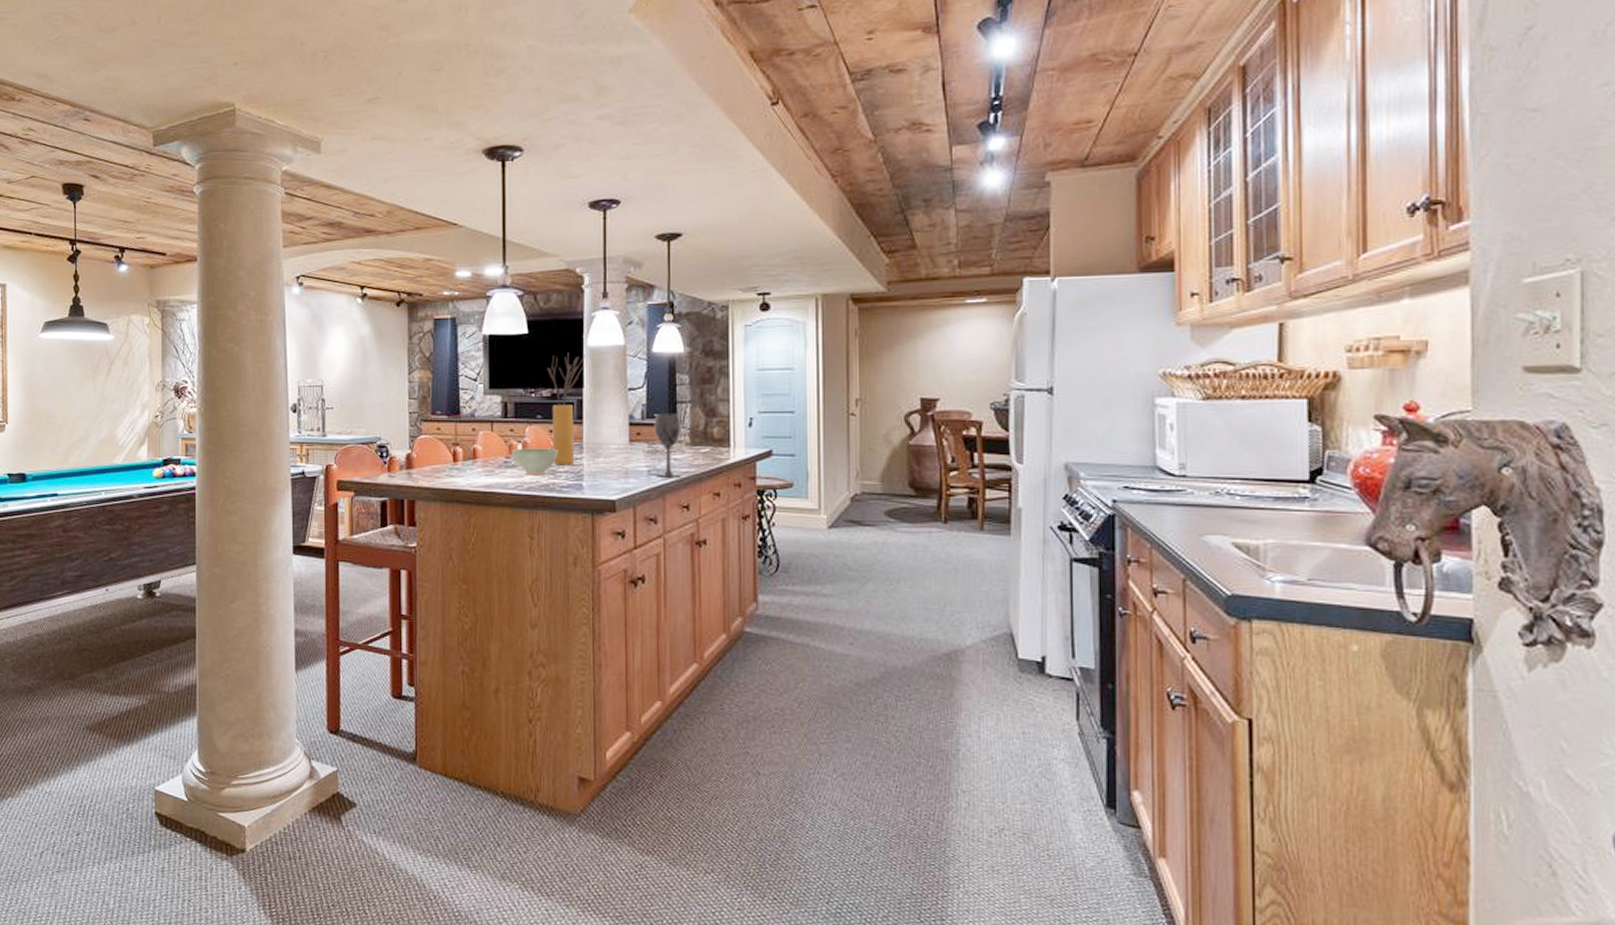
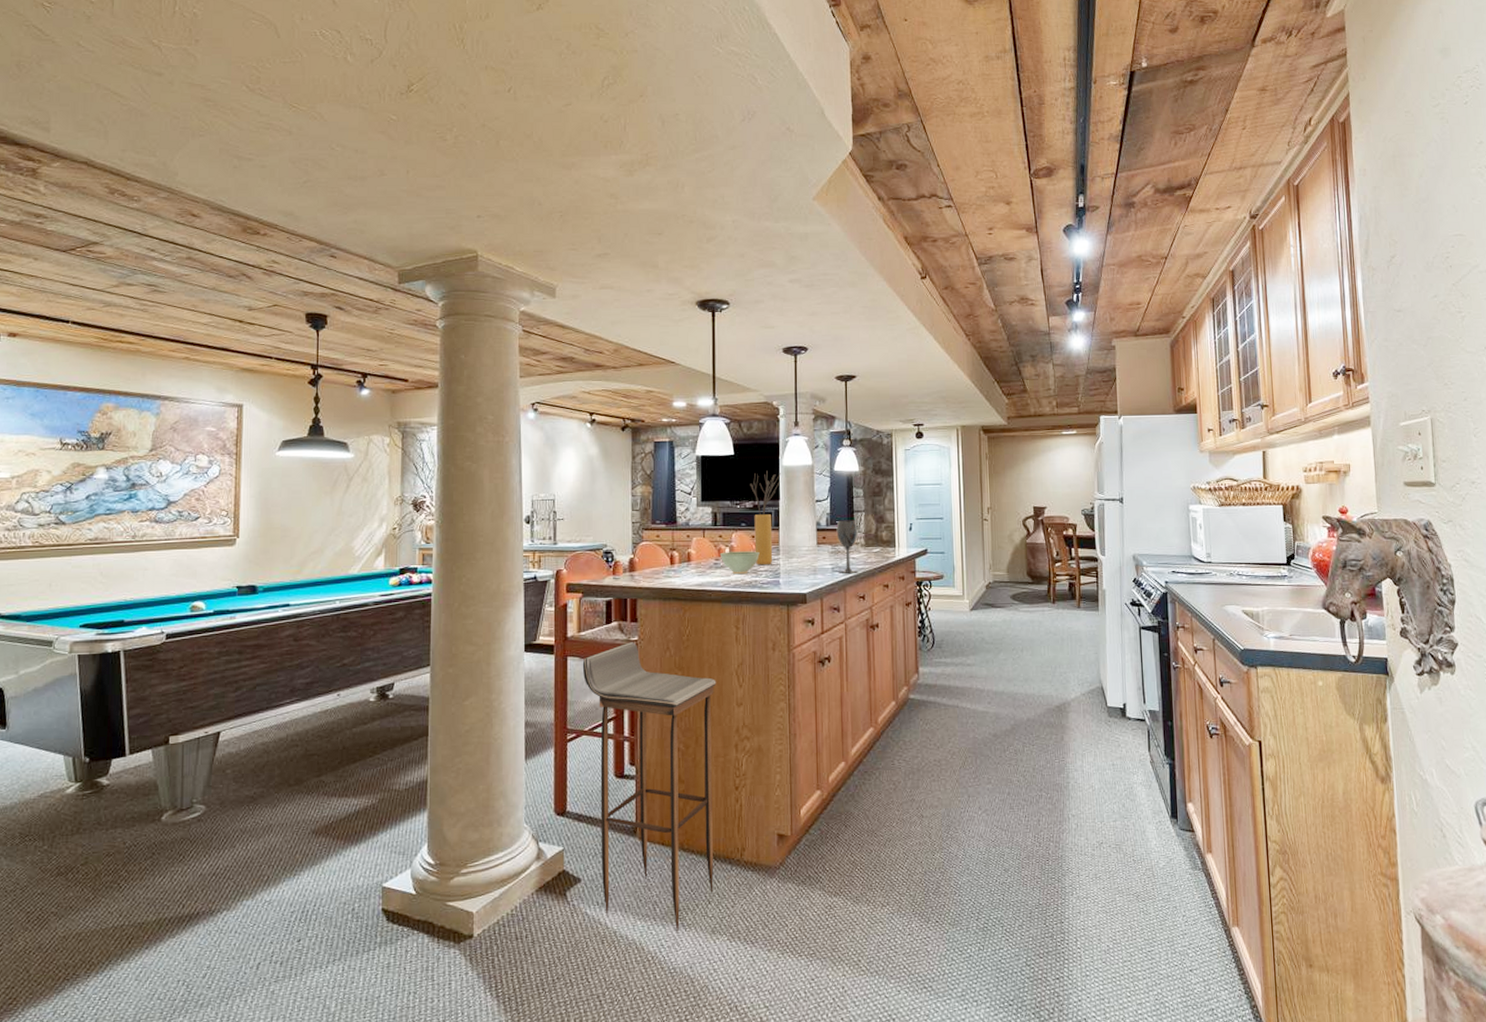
bar stool: none [355,549,507,875] -> present [582,642,717,934]

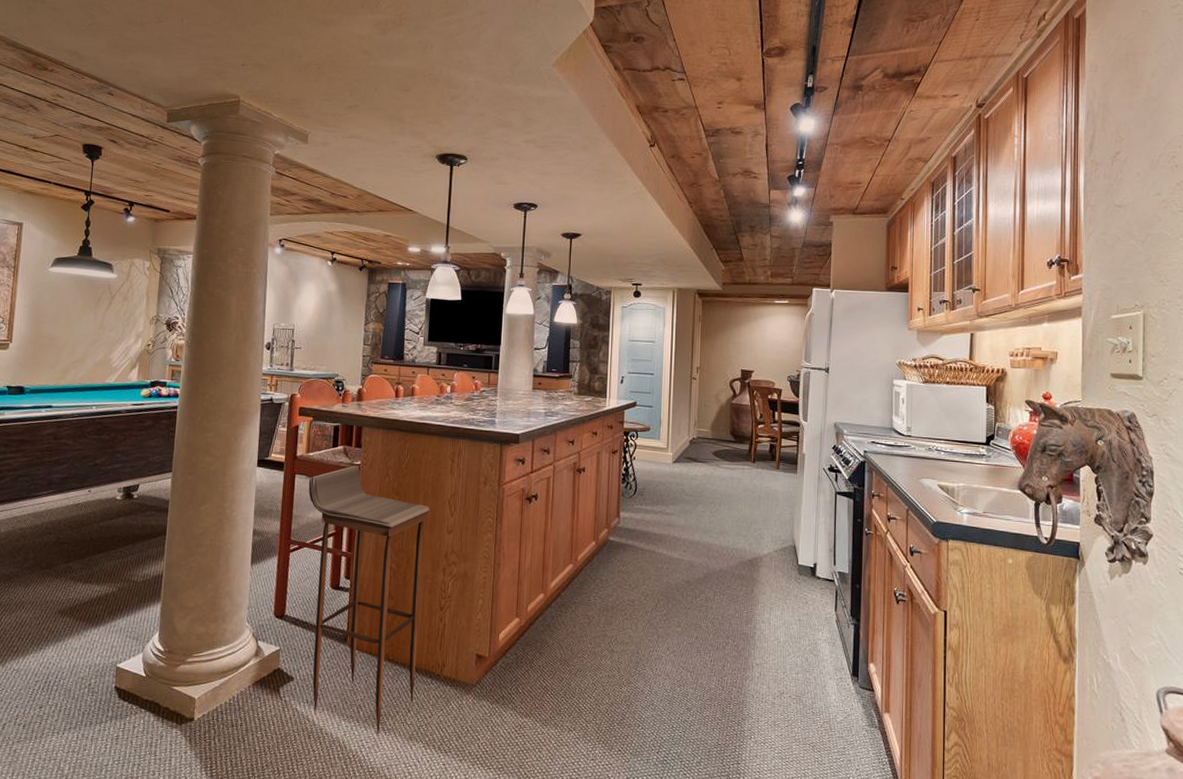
bowl: present [719,551,760,575] -> none [441,389,478,412]
vase: present [750,471,781,566] -> none [474,317,504,405]
wine glass: present [836,520,858,573] -> none [551,368,572,419]

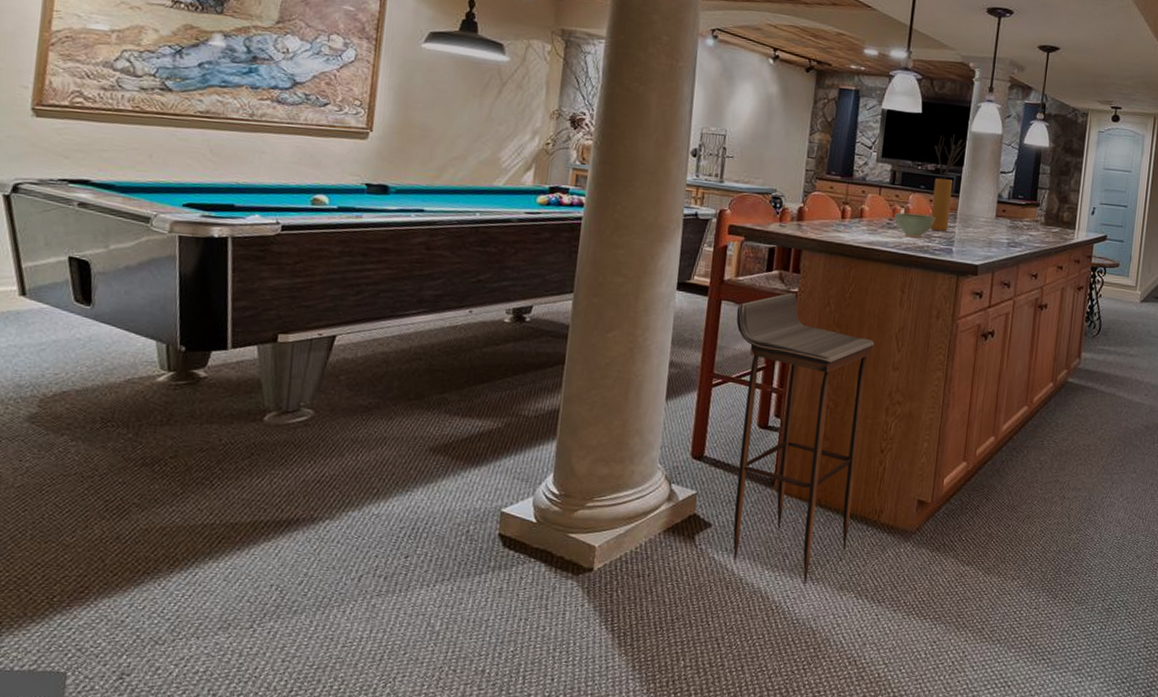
bowl: none [441,389,478,412] -> present [894,212,936,238]
vase: none [474,317,504,405] -> present [931,134,968,232]

